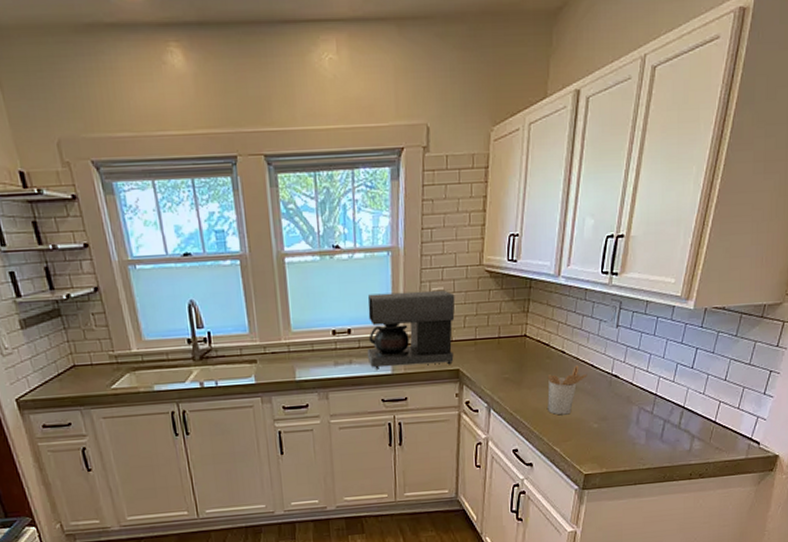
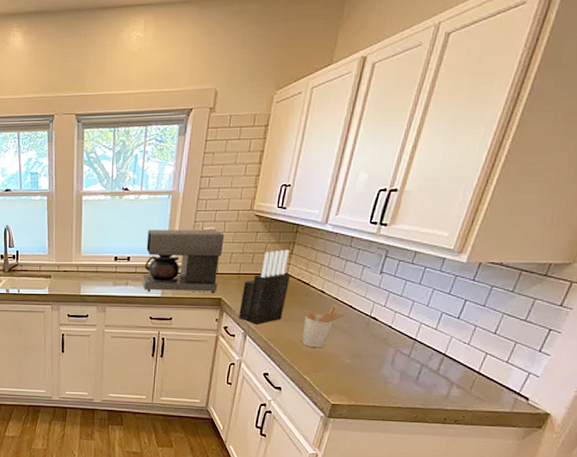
knife block: none [480,308,530,396] -> present [239,249,291,324]

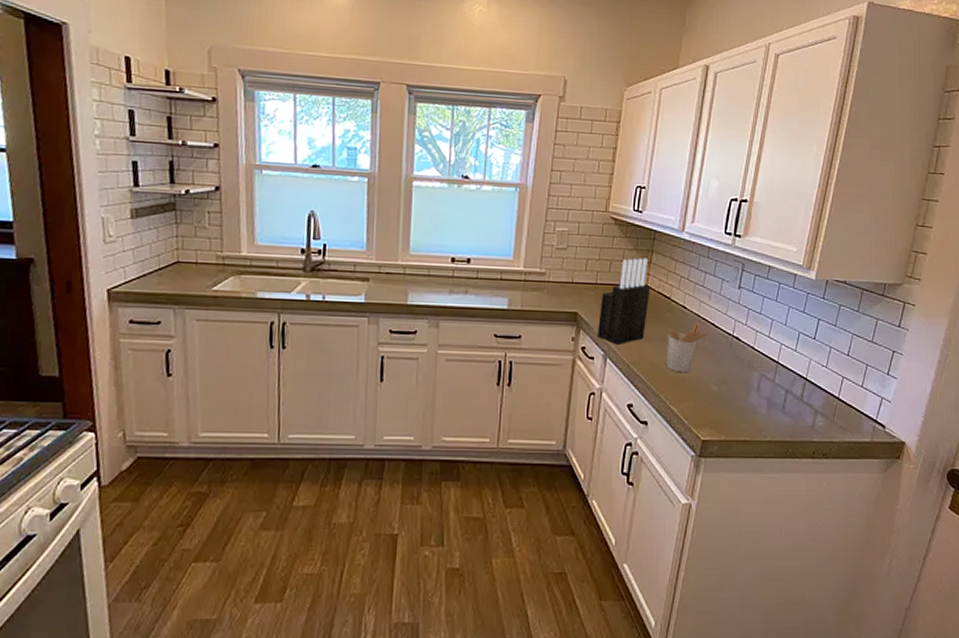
coffee maker: present [141,229,225,294] -> none [484,226,579,307]

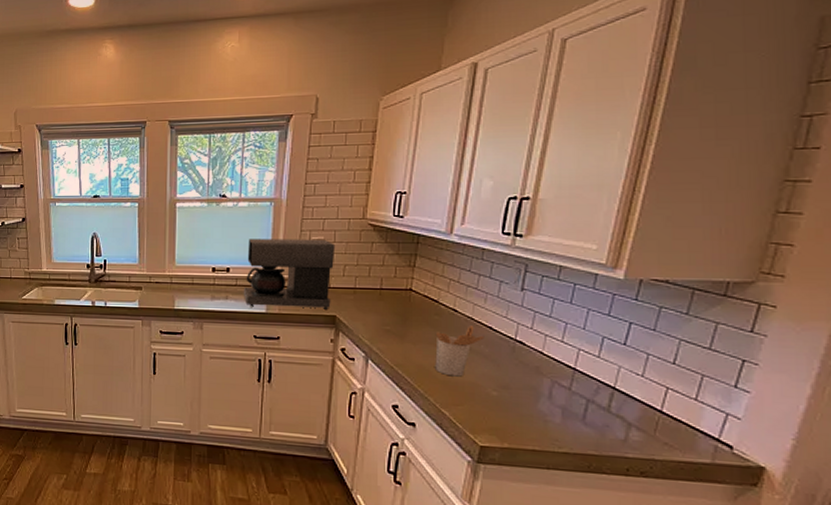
coffee maker: none [484,226,579,307] -> present [243,238,336,311]
knife block: present [598,258,651,345] -> none [358,262,416,347]

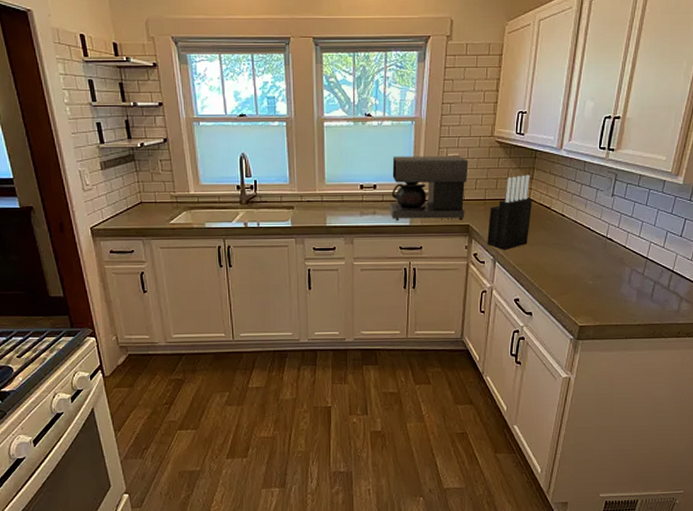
knife block: none [358,262,416,347] -> present [487,175,533,250]
utensil holder: present [435,326,485,377] -> none [547,228,584,271]

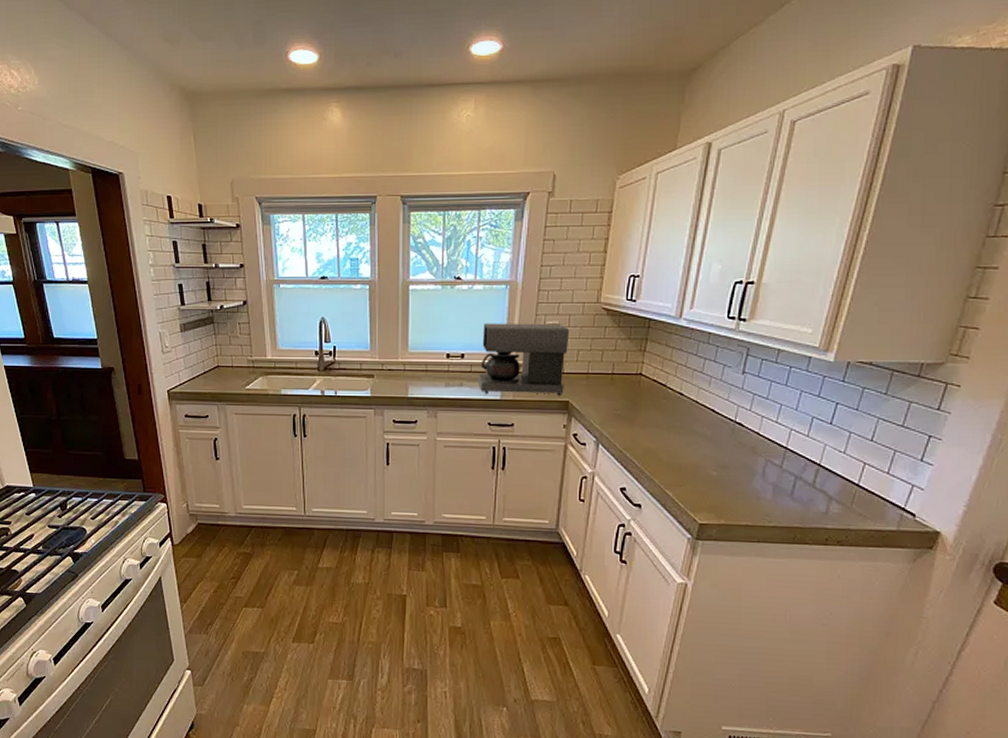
knife block: present [487,175,533,250] -> none [589,346,645,431]

